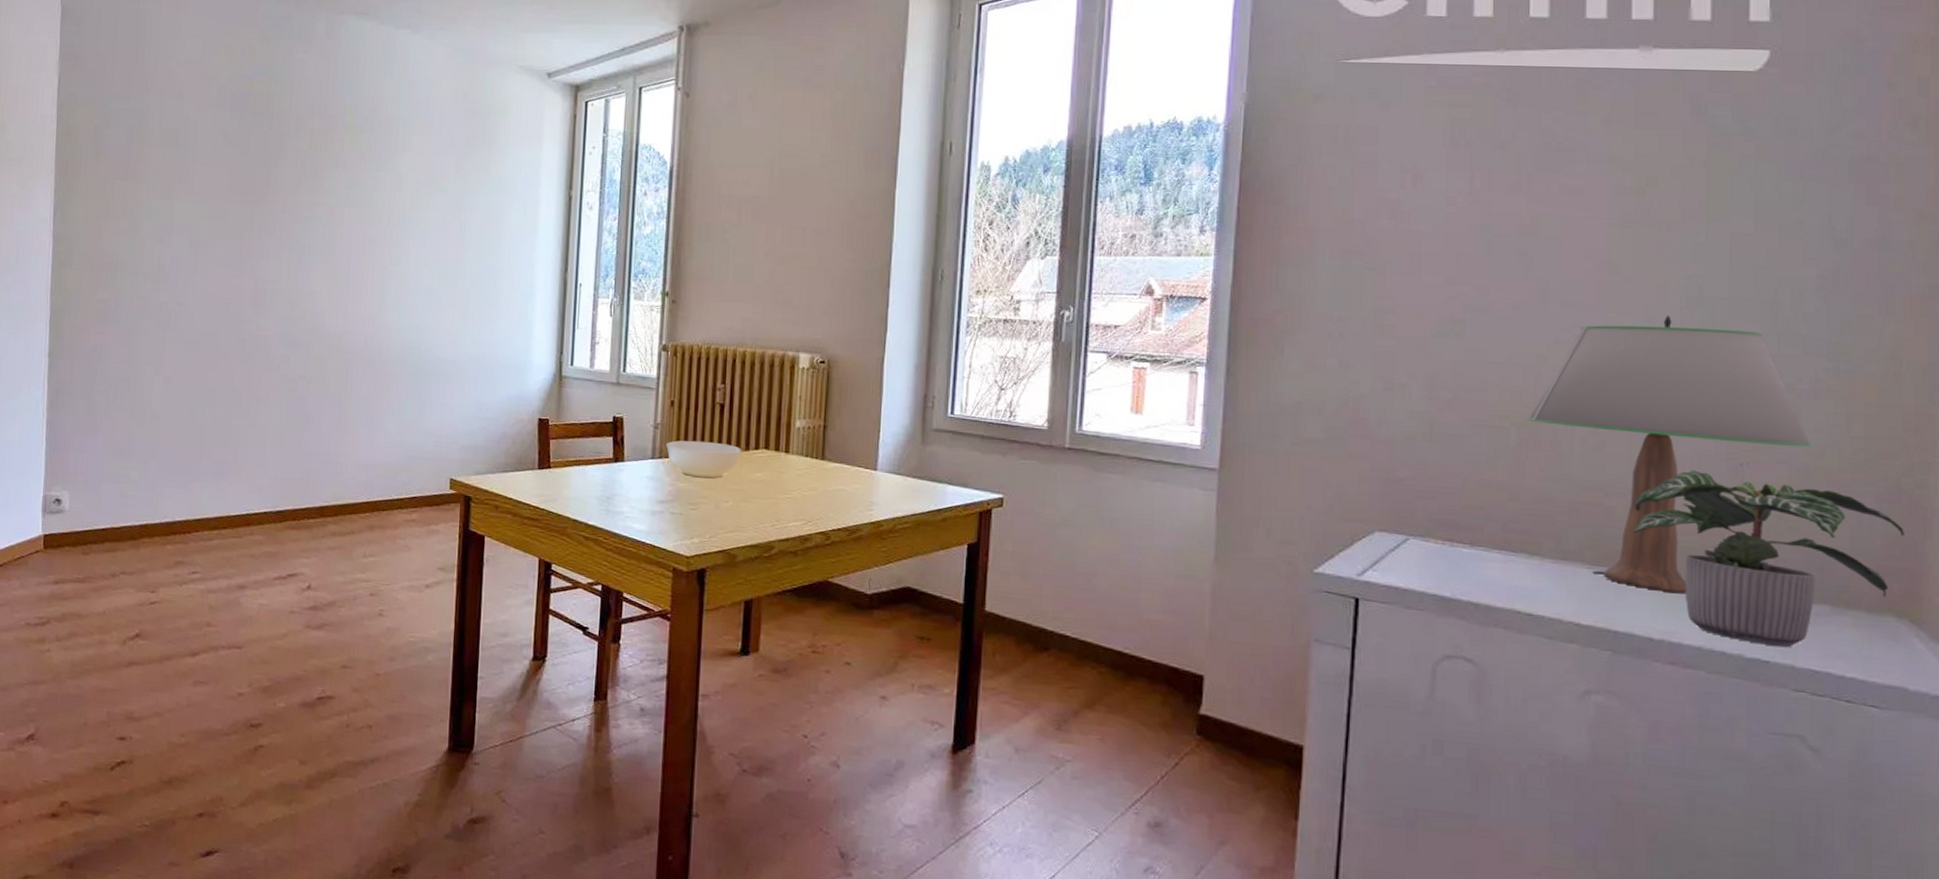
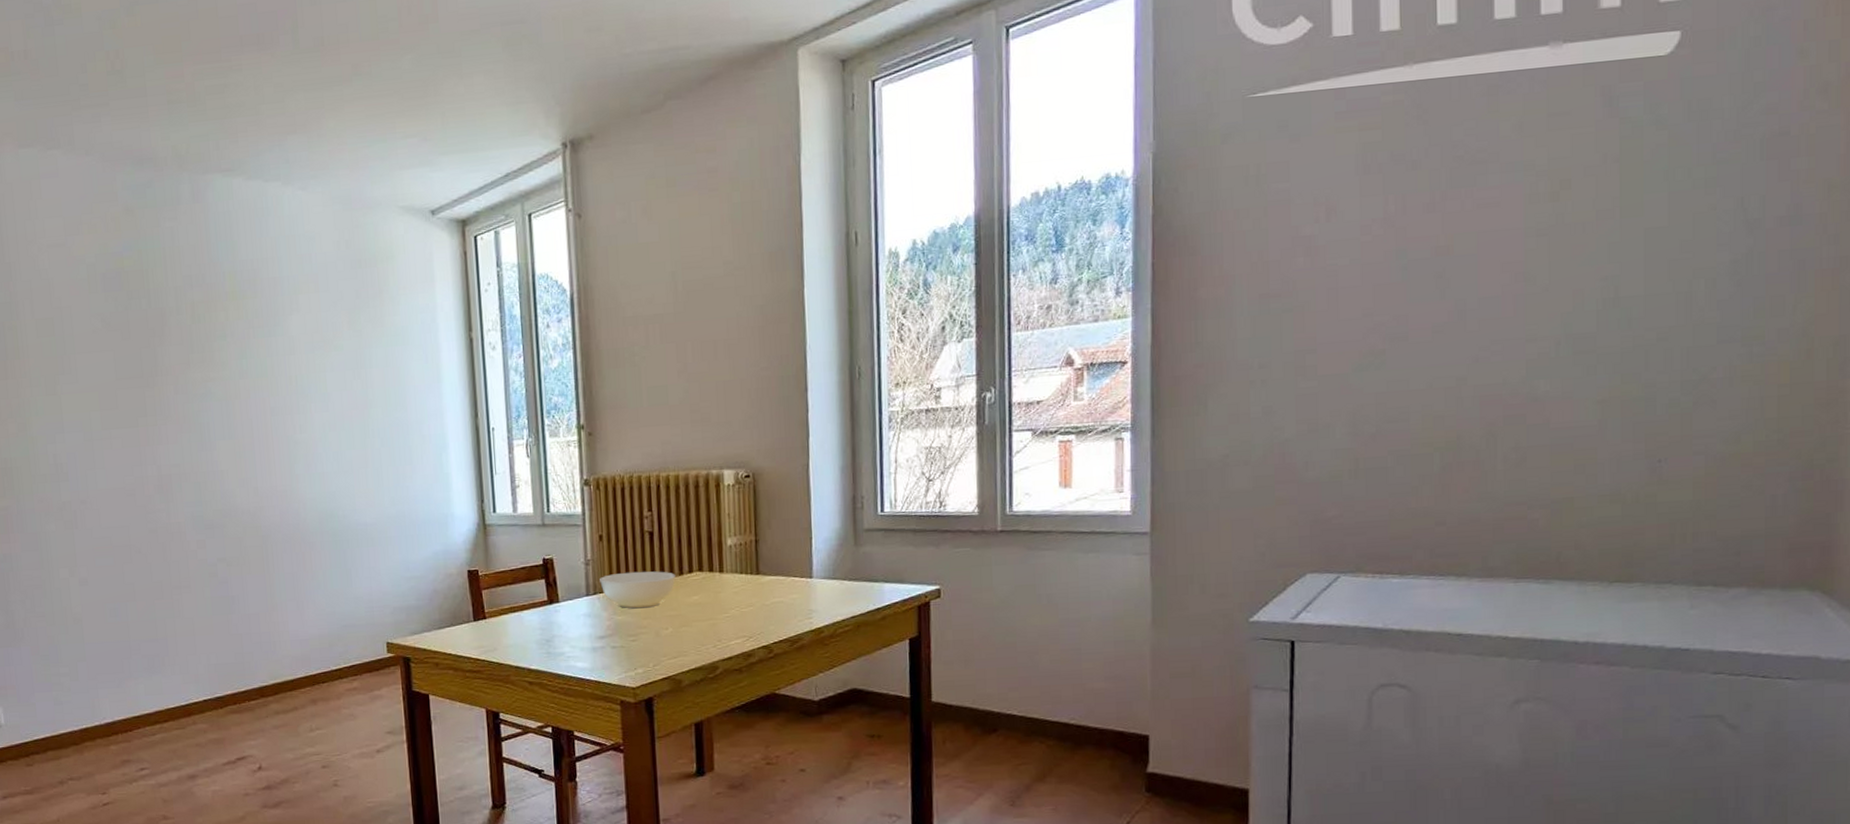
table lamp: present [1526,315,1813,594] -> none [1449,320,1729,596]
potted plant: present [1632,470,1904,648] -> none [1555,472,1816,634]

